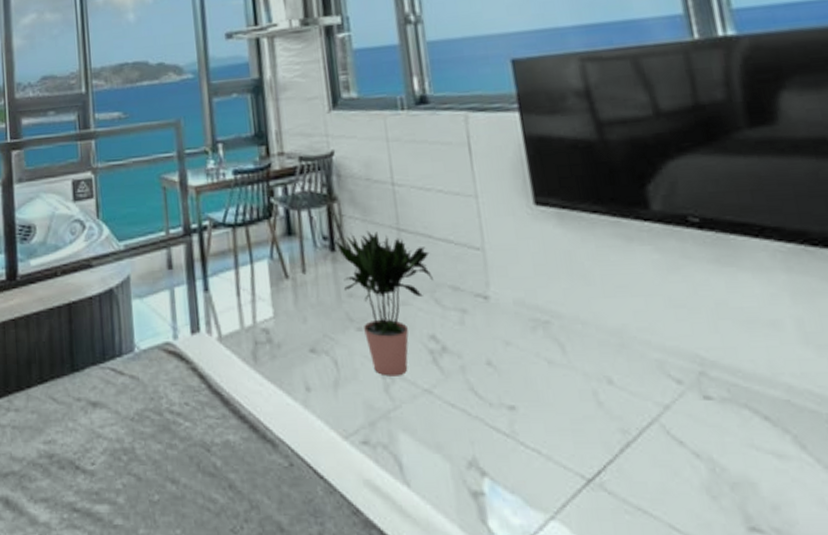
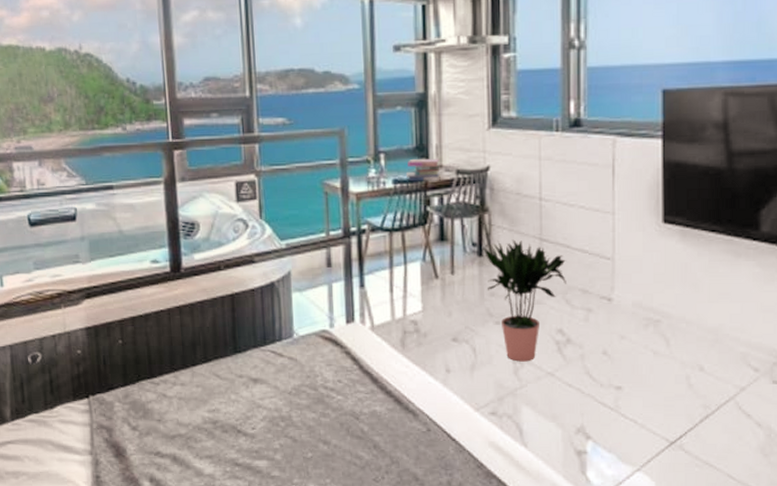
books: none [245,146,283,172] -> present [405,158,440,182]

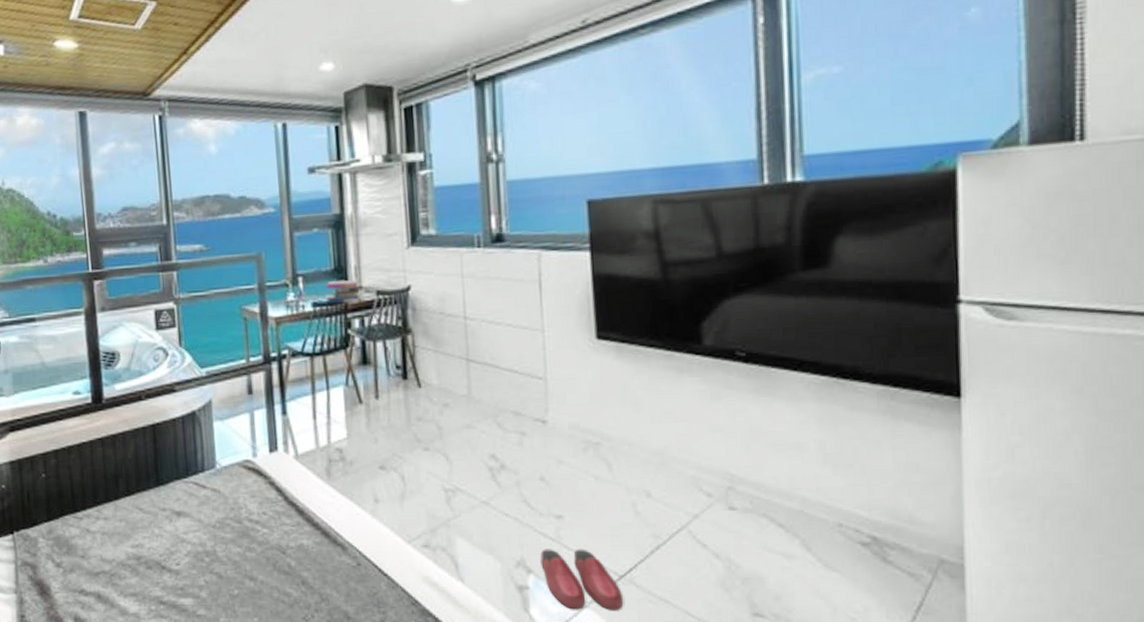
potted plant: present [483,239,566,362] -> none [407,361,497,490]
slippers: none [599,417,672,473] -> present [540,549,623,610]

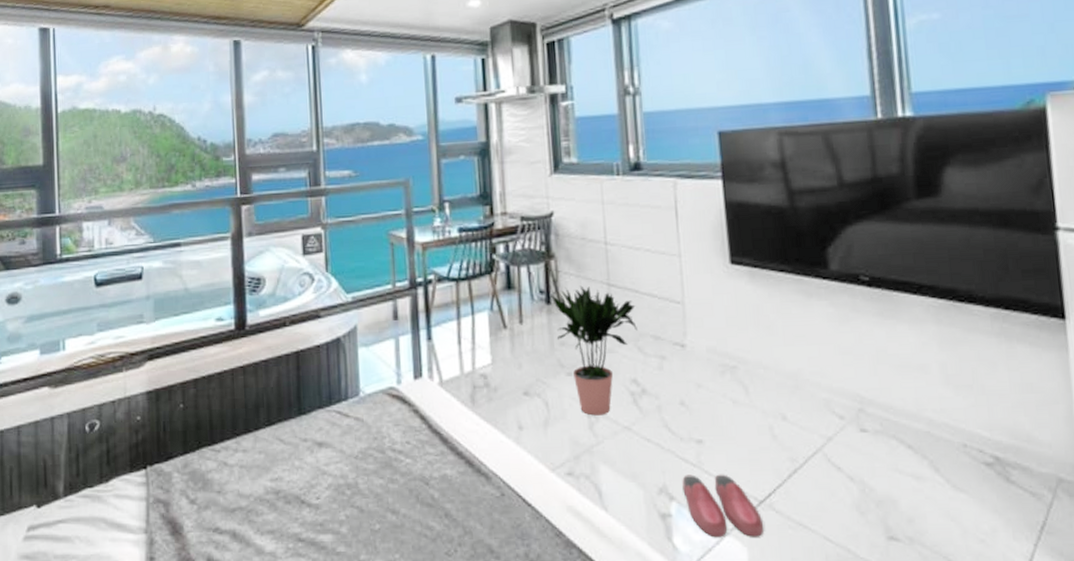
books: present [324,280,360,304] -> none [470,206,505,230]
potted plant: none [407,361,497,490] -> present [551,285,637,416]

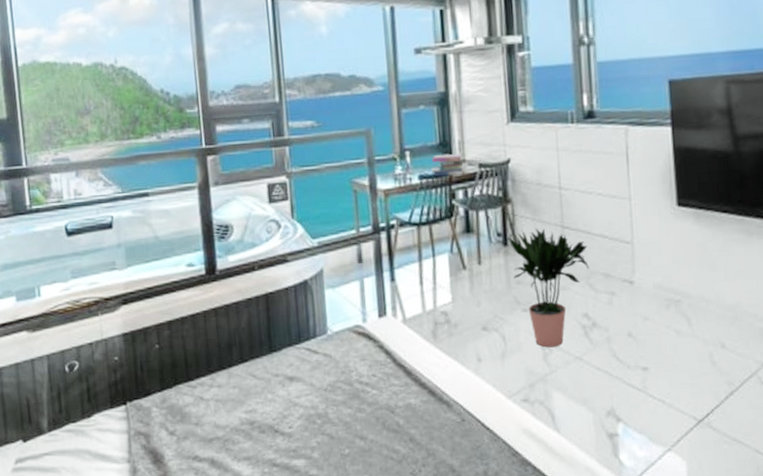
books: none [470,206,505,230] -> present [430,154,464,177]
slippers: present [682,474,763,538] -> none [628,397,701,453]

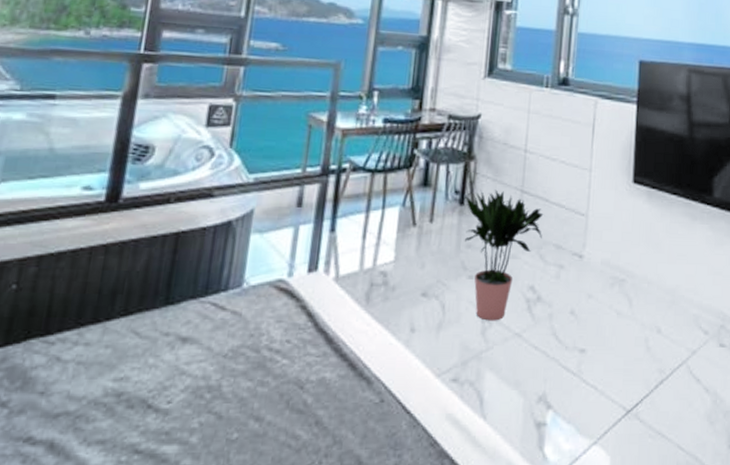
books: present [430,154,464,177] -> none [397,99,434,124]

